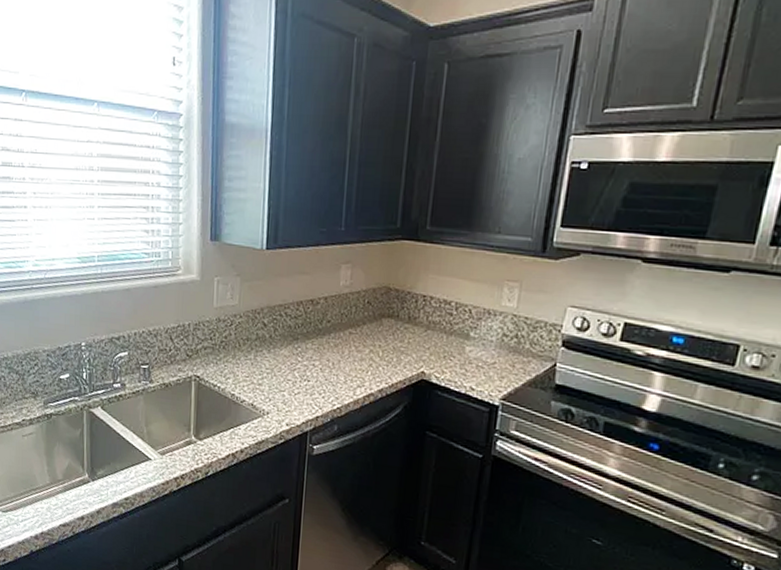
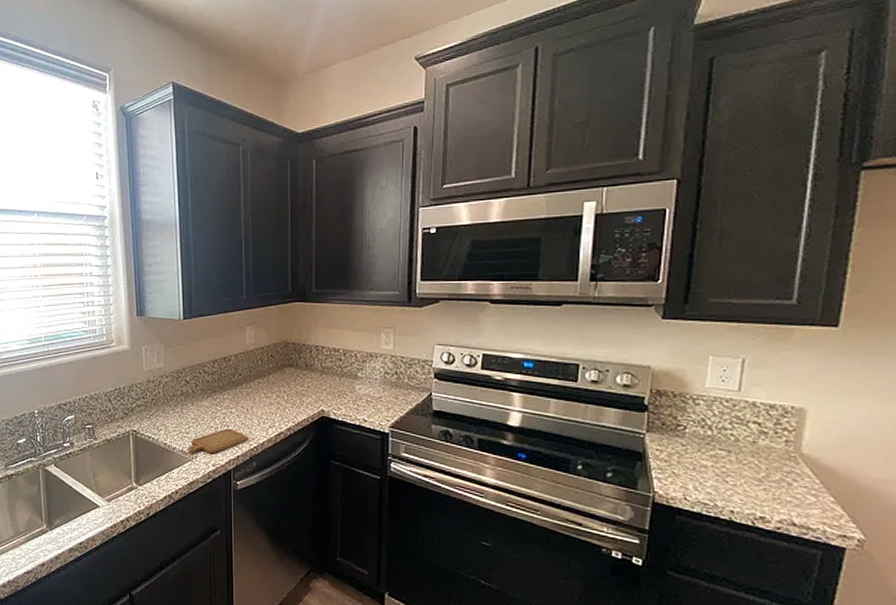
chopping board: none [259,383,332,411] -> present [188,428,248,454]

